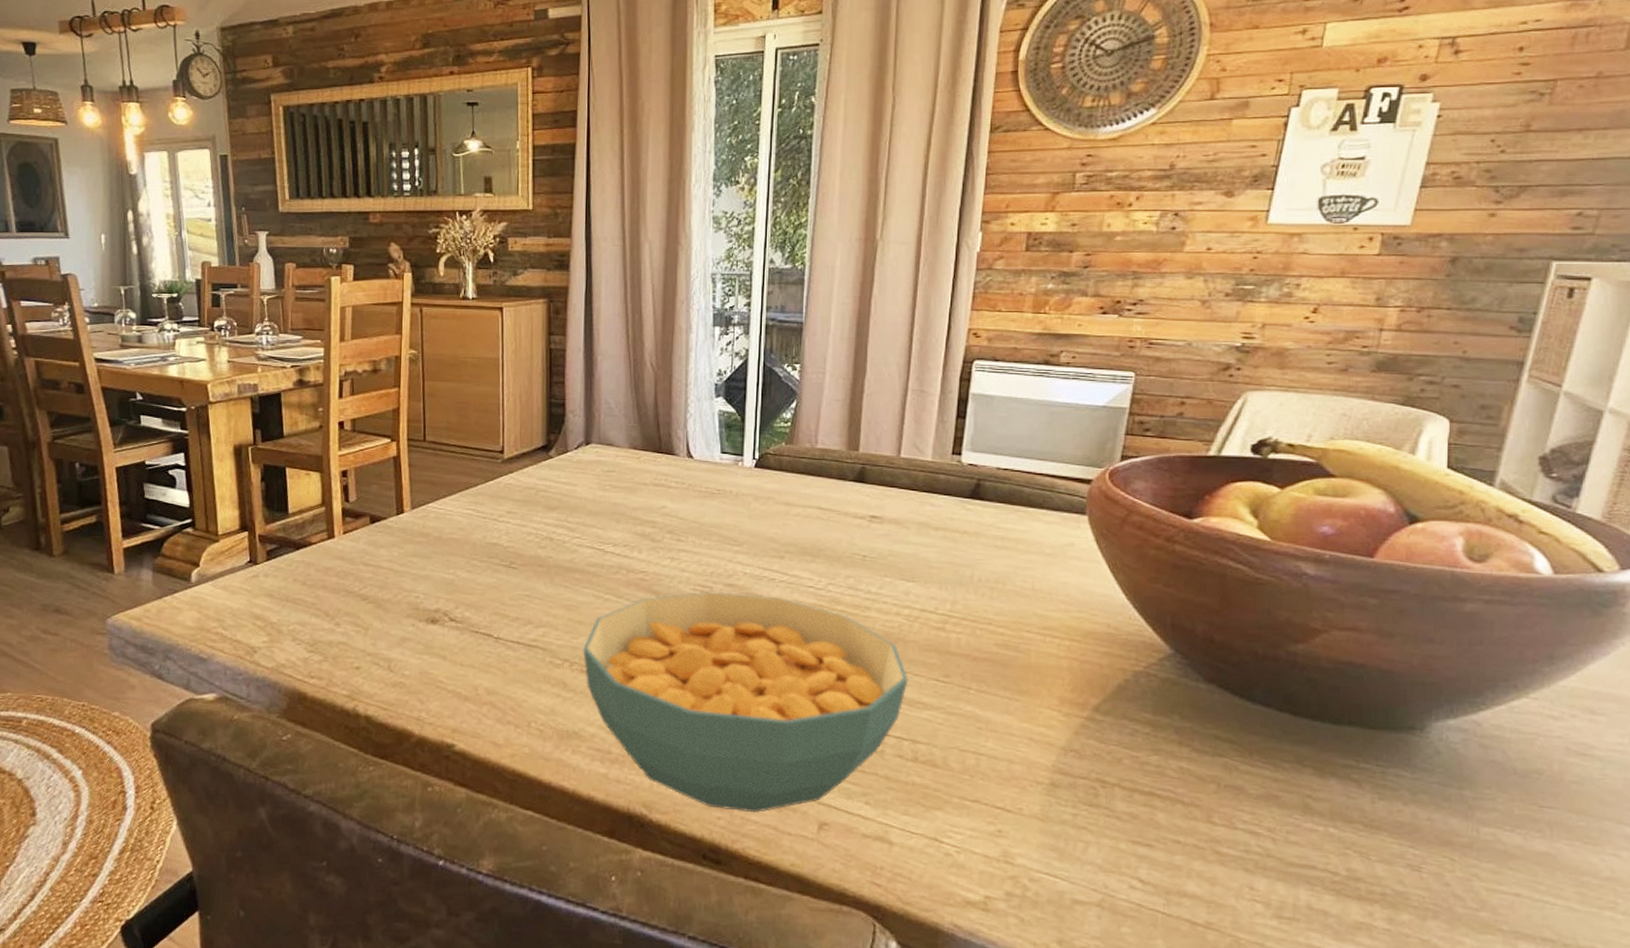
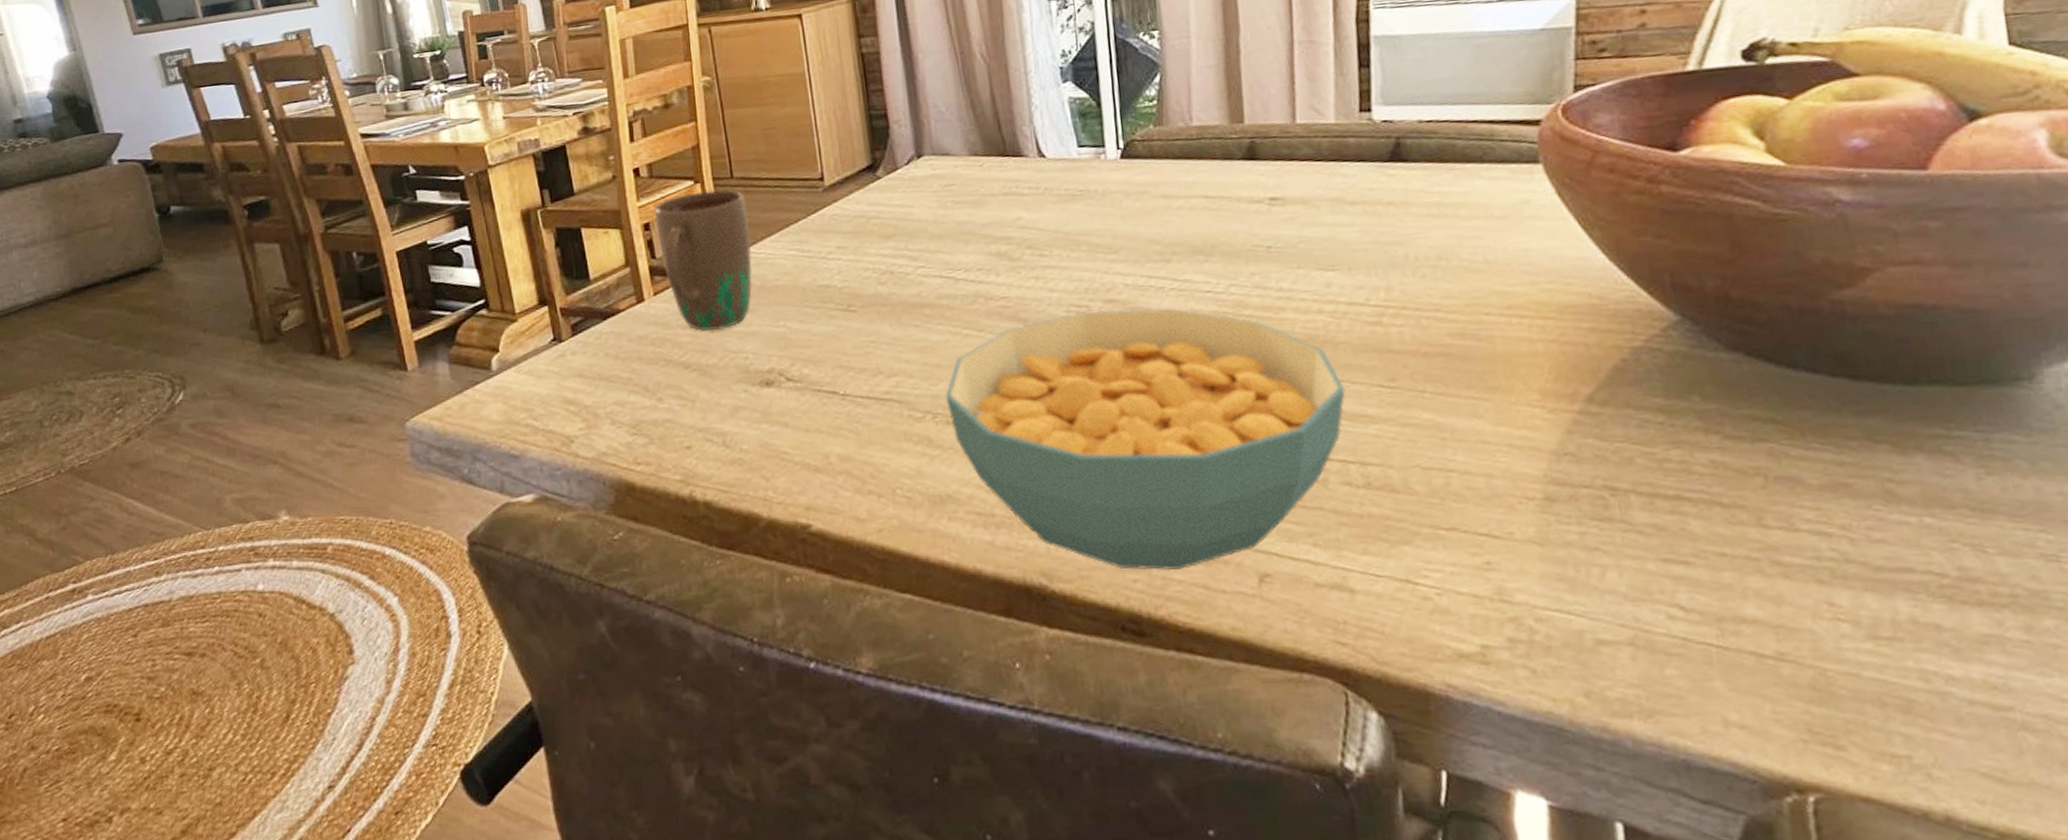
mug: none [352,449,434,571] -> present [654,190,752,332]

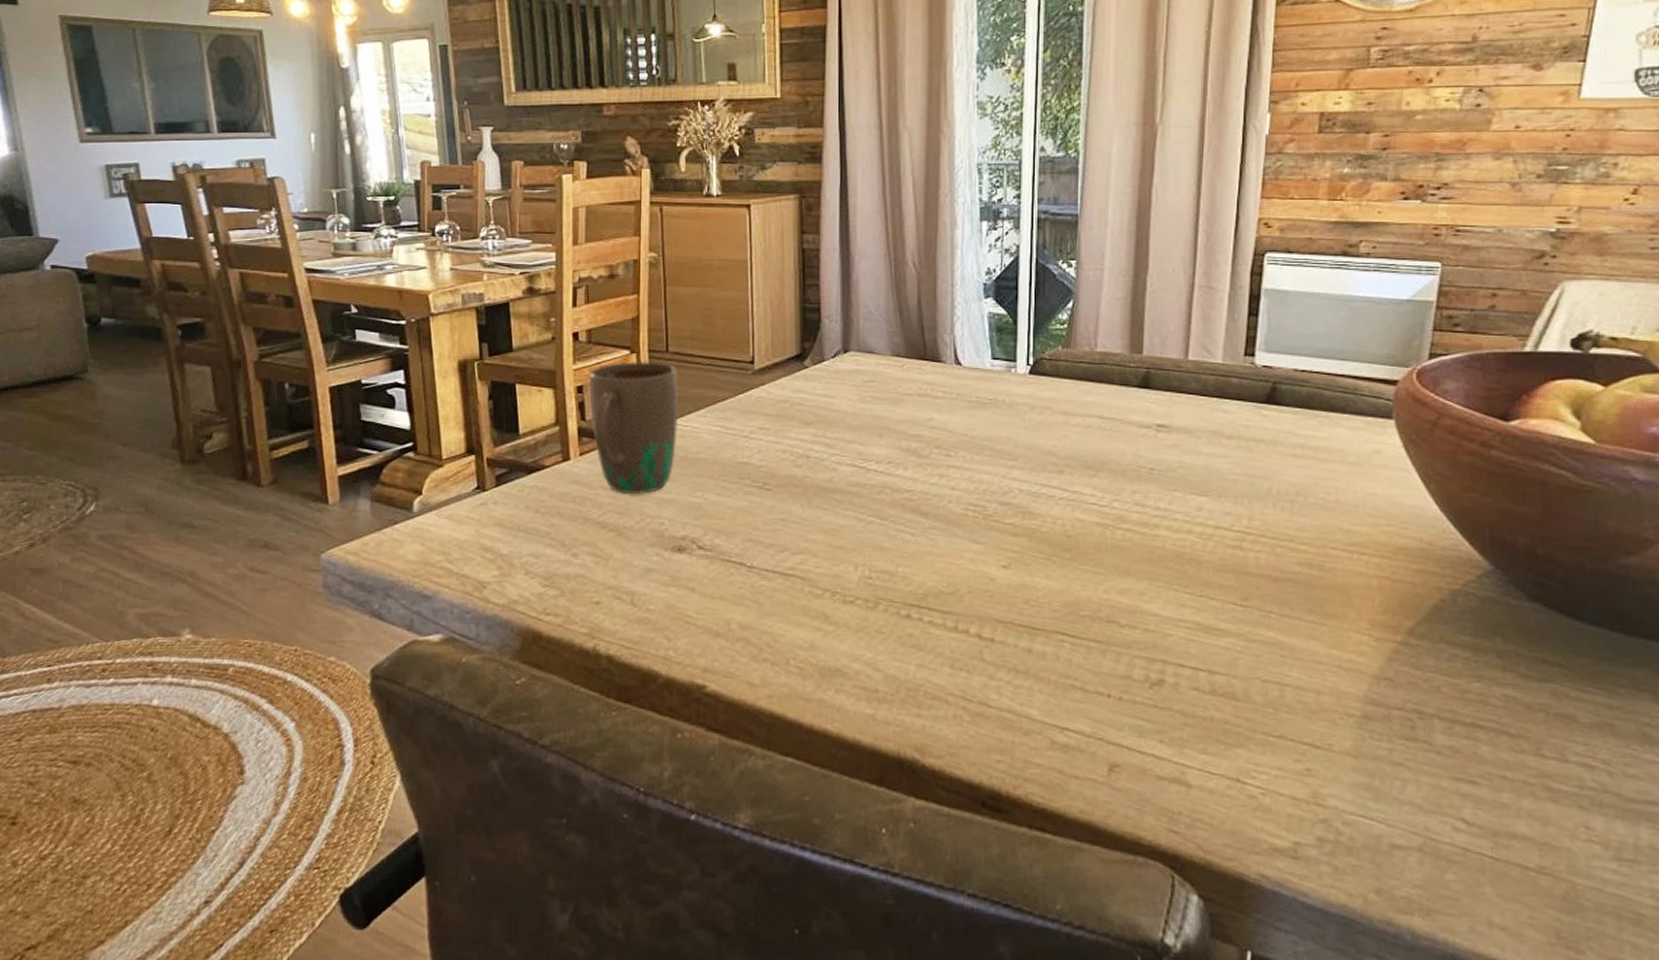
cereal bowl: present [945,308,1346,571] -> none [845,511,1204,755]

